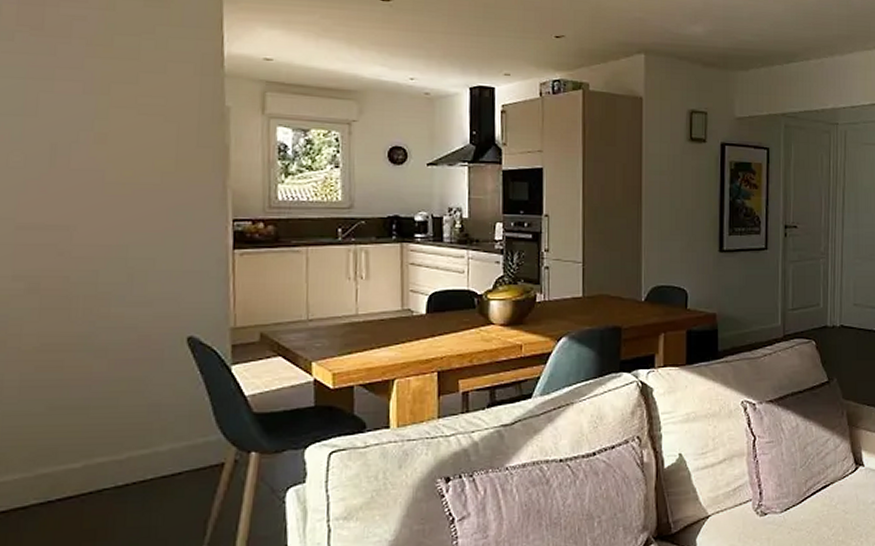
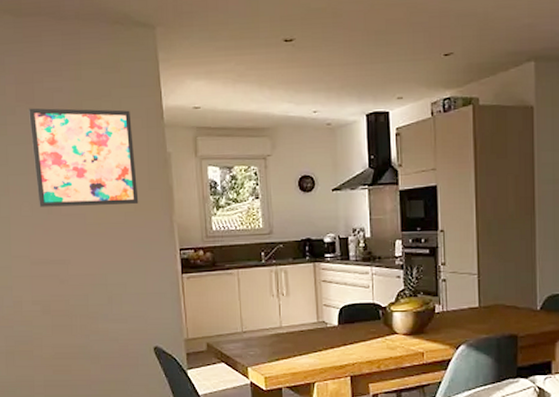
wall art: none [33,35,182,163] -> present [29,108,139,207]

